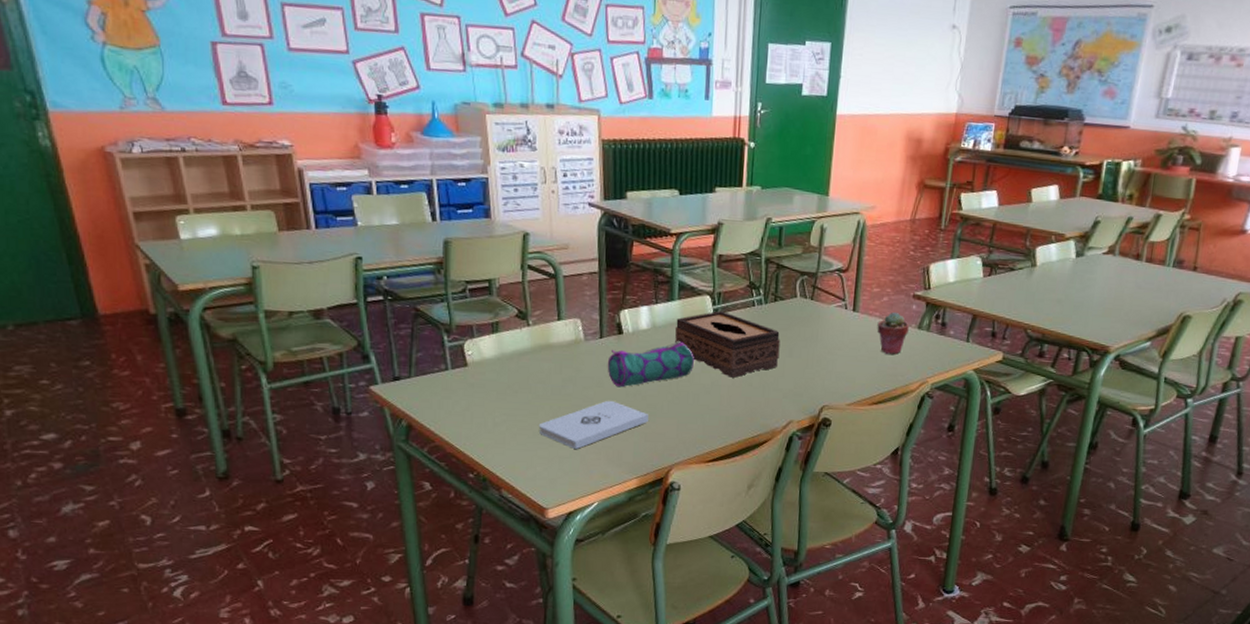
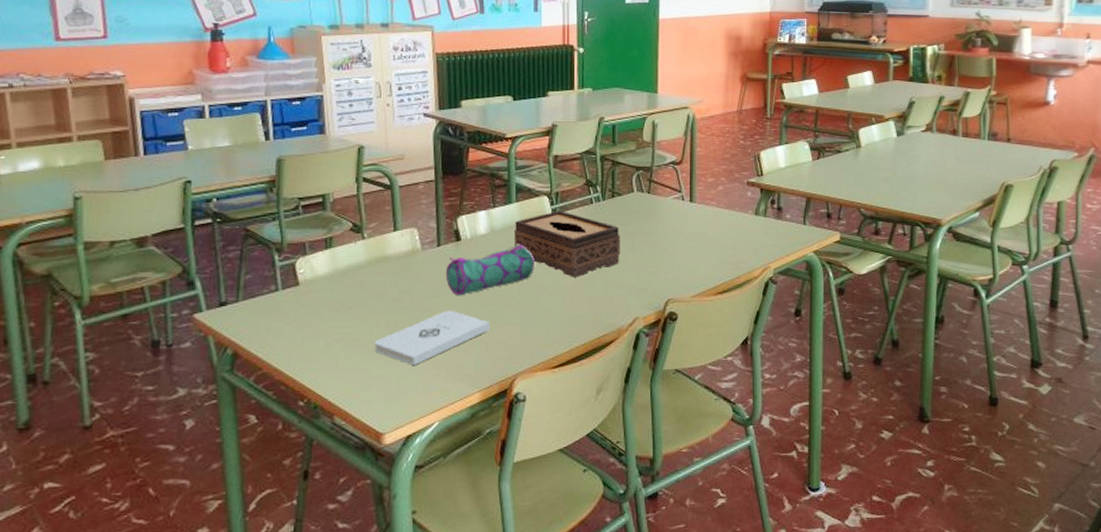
potted succulent: present [876,312,909,354] -> none [715,201,746,242]

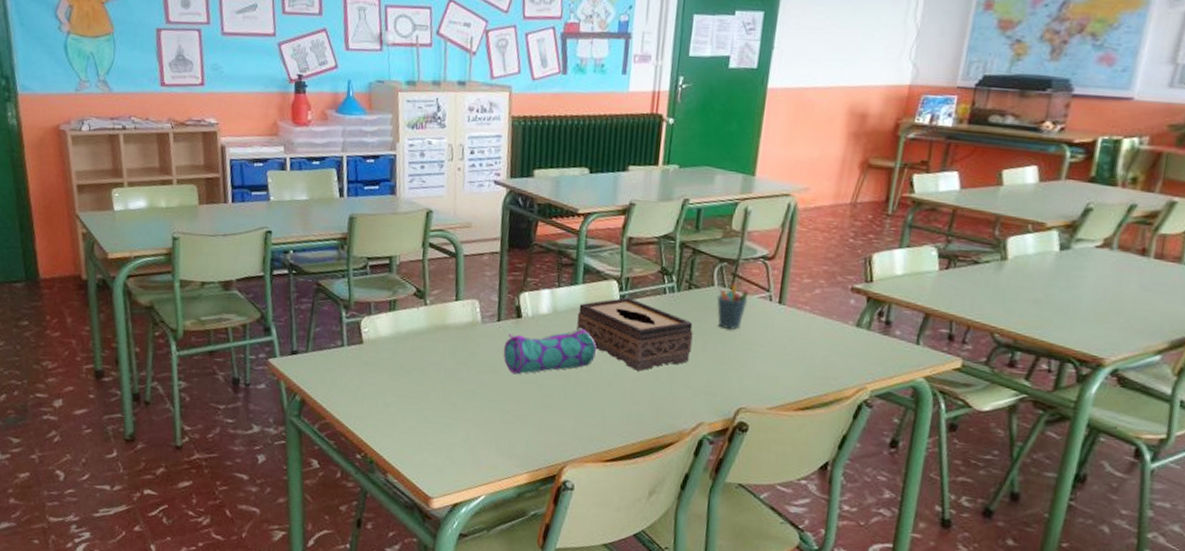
notepad: present [374,310,491,366] -> none [429,387,545,438]
pen holder: none [636,187,664,230] -> present [716,281,750,330]

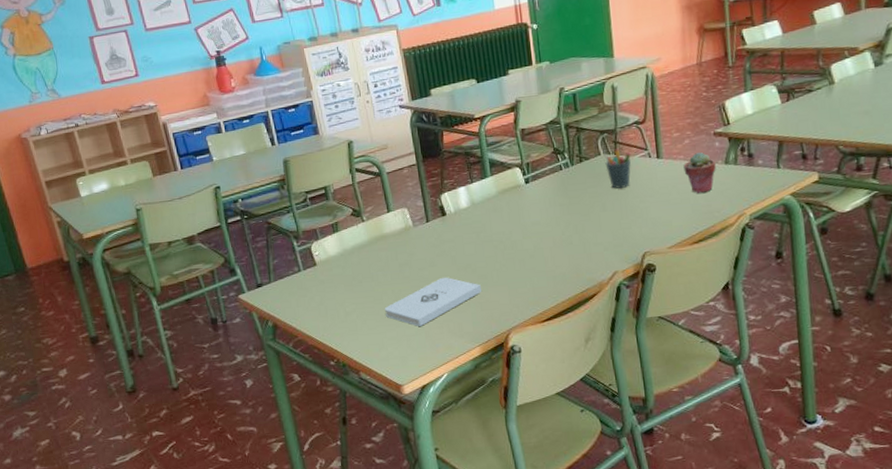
notepad: none [429,387,545,438] -> present [384,277,482,327]
pencil case: present [503,328,597,375] -> none [436,213,515,264]
tissue box: present [577,297,693,371] -> none [492,179,594,239]
potted succulent: none [806,307,846,355] -> present [683,152,716,193]

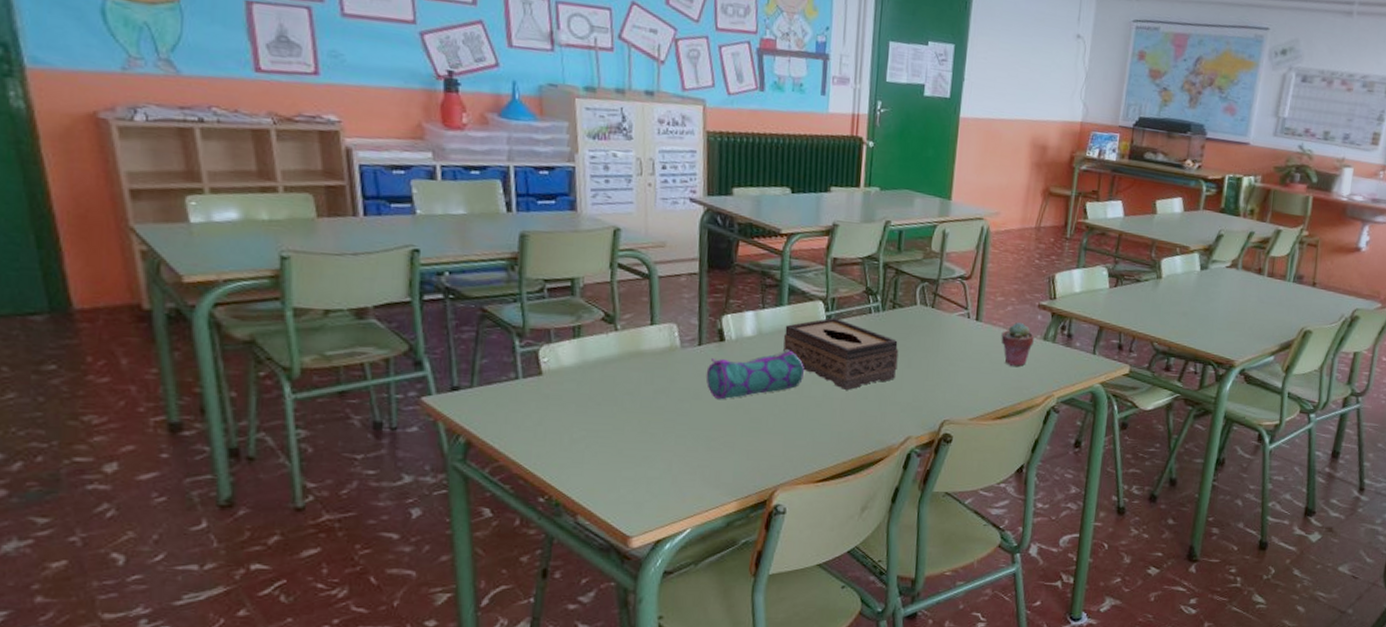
notepad: present [384,277,482,327] -> none [624,414,752,470]
pencil case: none [436,213,515,264] -> present [705,350,804,400]
tissue box: none [492,179,594,239] -> present [783,318,899,390]
pen holder: present [603,148,631,190] -> none [919,300,950,347]

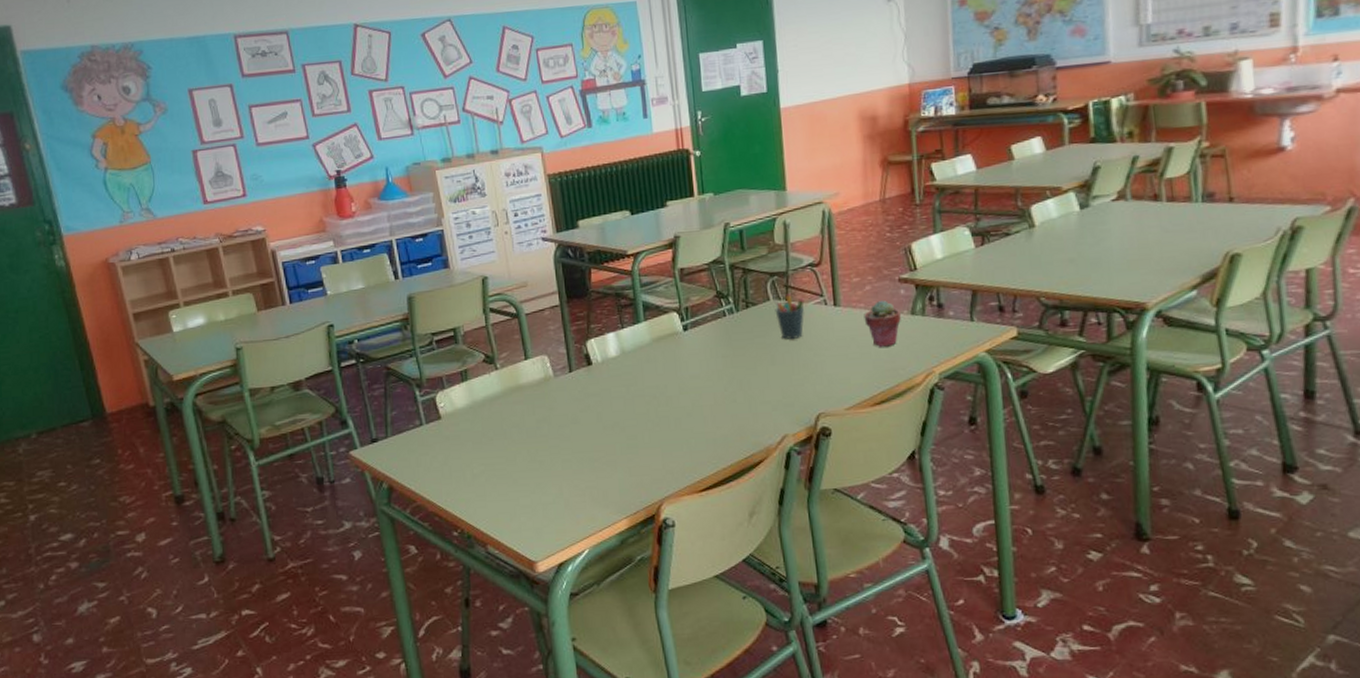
pencil case: present [705,350,804,400] -> none [580,364,670,422]
tissue box: present [783,318,899,390] -> none [645,326,761,396]
pen holder: none [919,300,950,347] -> present [772,294,805,341]

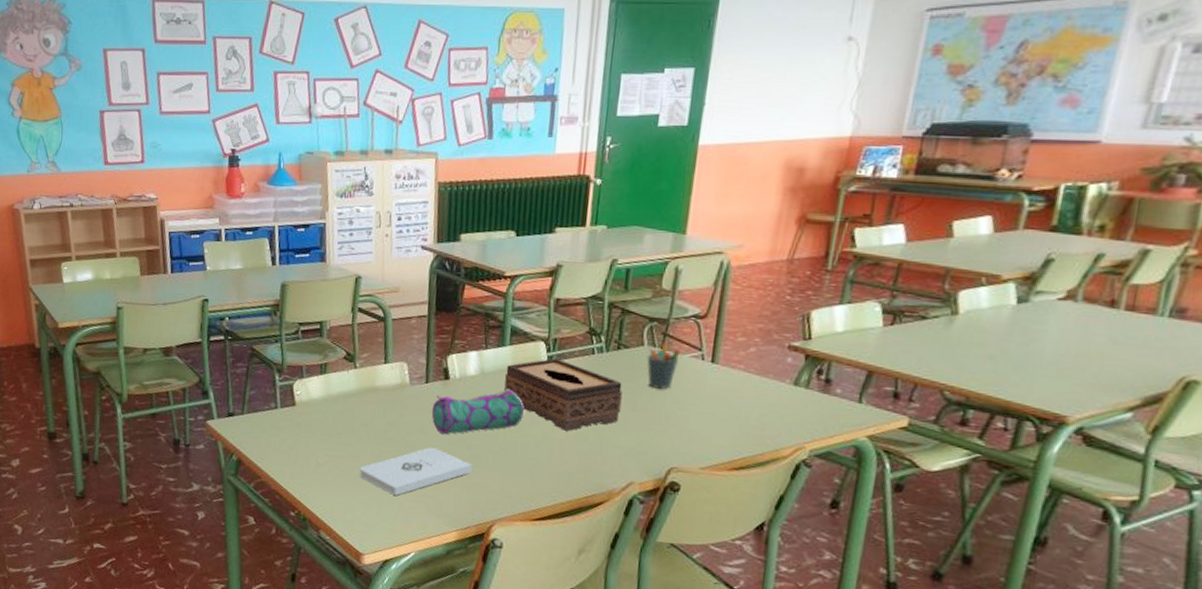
notepad: none [517,436,632,494] -> present [359,447,473,496]
pencil case: none [580,364,670,422] -> present [431,389,524,435]
tissue box: none [645,326,761,396] -> present [504,358,623,431]
potted succulent: present [864,301,901,347] -> none [740,365,782,414]

